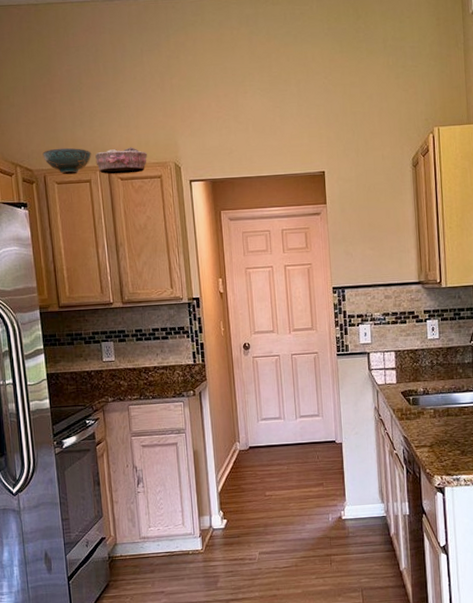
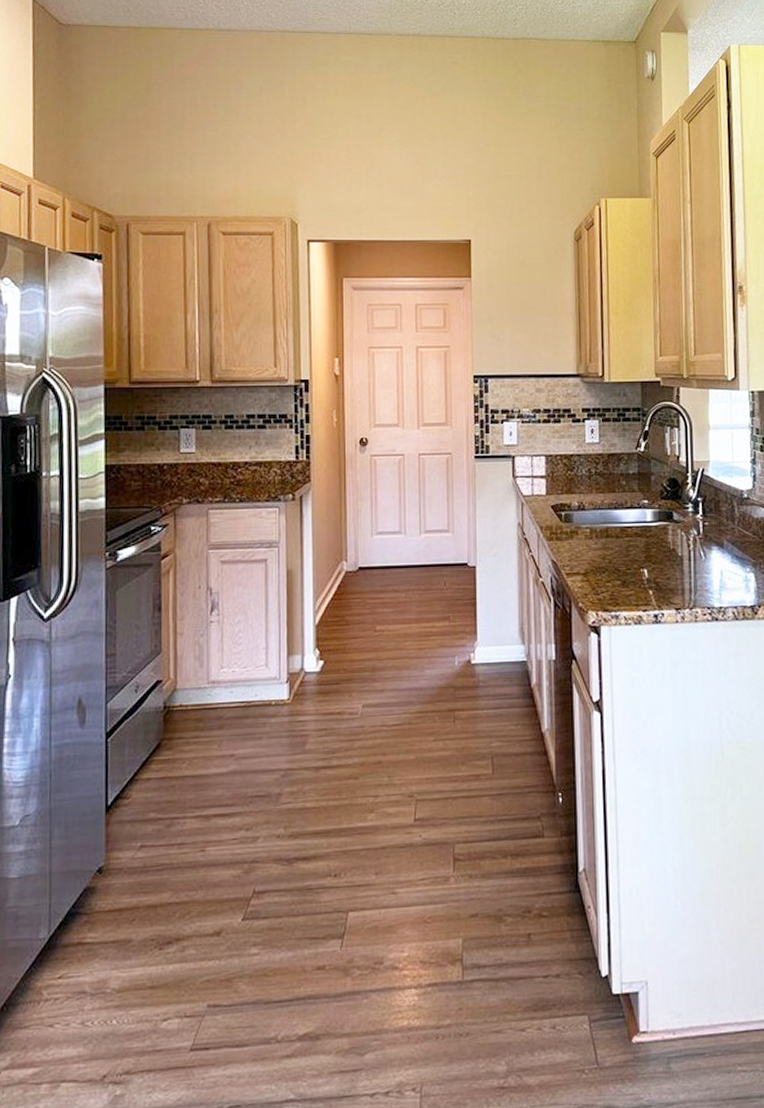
decorative bowl: present [42,147,92,175] -> none [128,192,189,225]
decorative basket: present [95,147,148,175] -> none [193,197,259,228]

